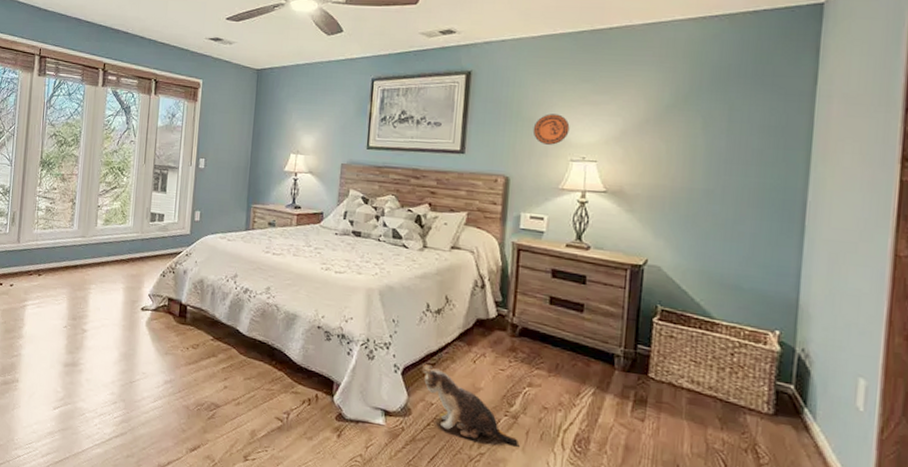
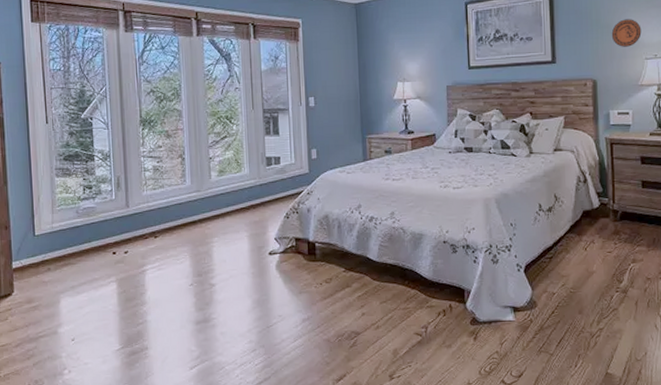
plush toy: present [421,364,518,445] -> none [541,259,630,318]

